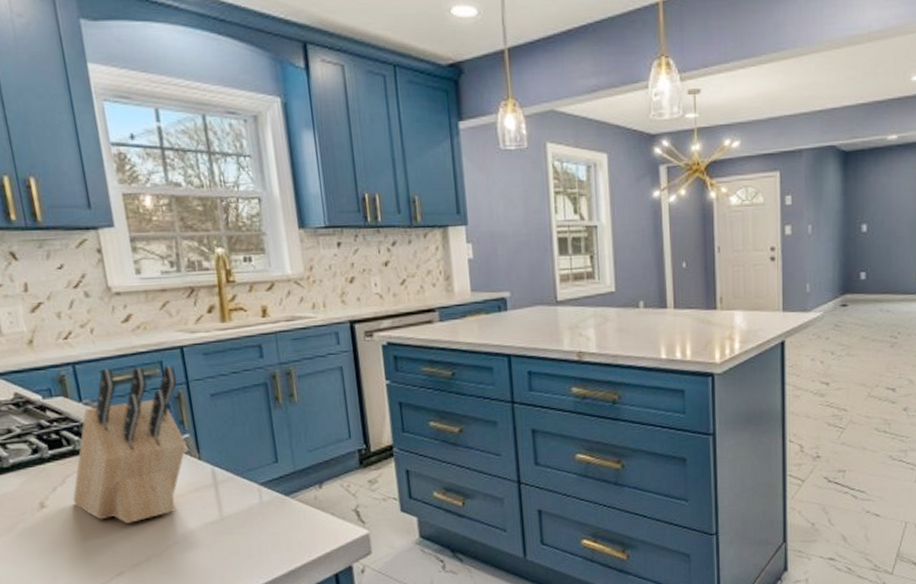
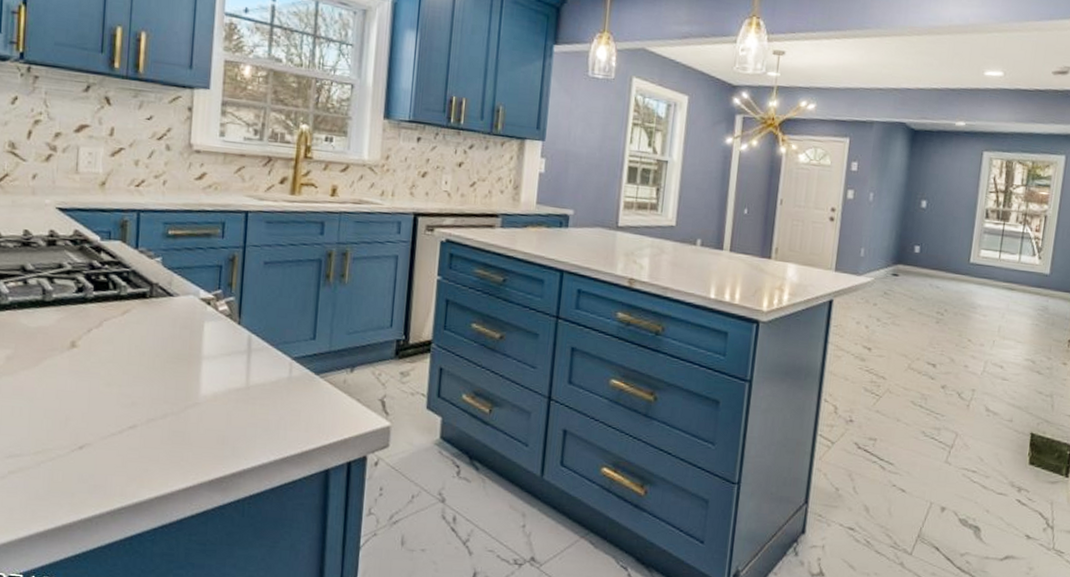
knife block: present [73,365,187,523] -> none [105,221,236,377]

